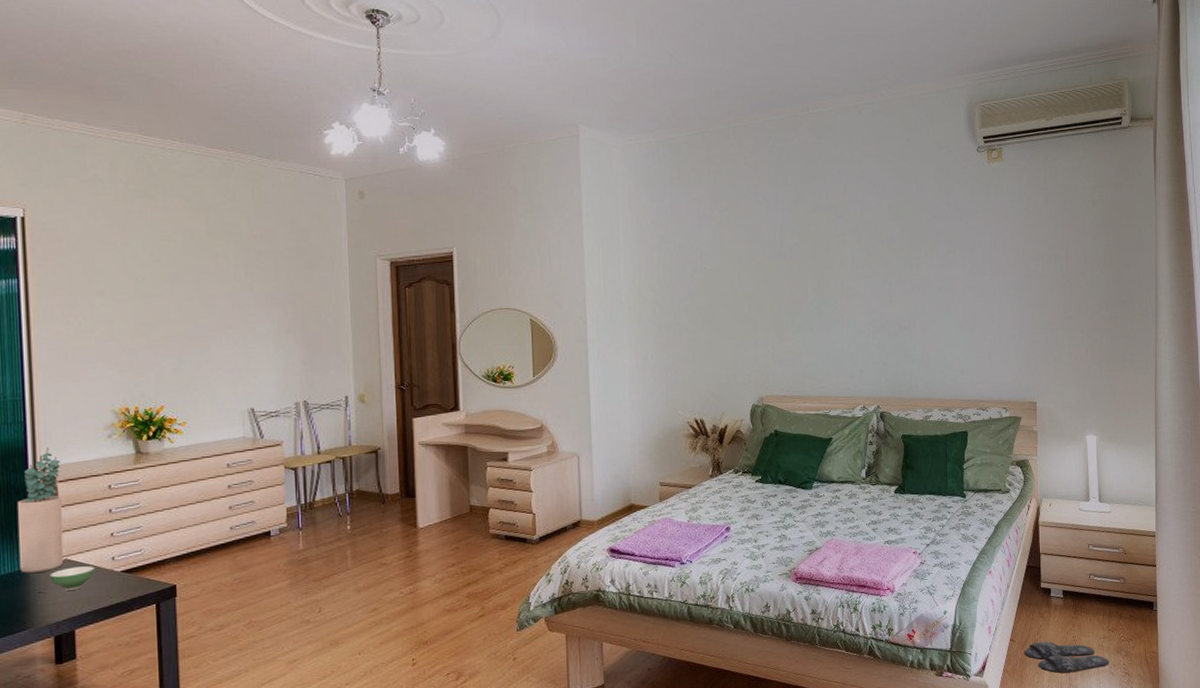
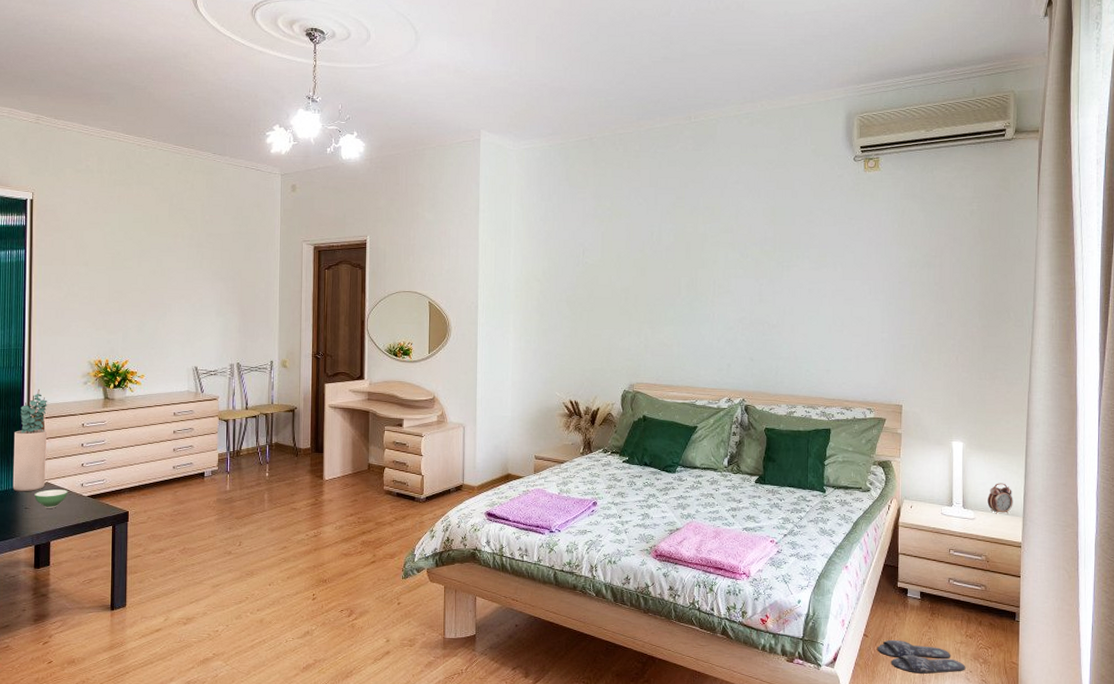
alarm clock: none [1122,474,1146,505] -> present [987,483,1013,514]

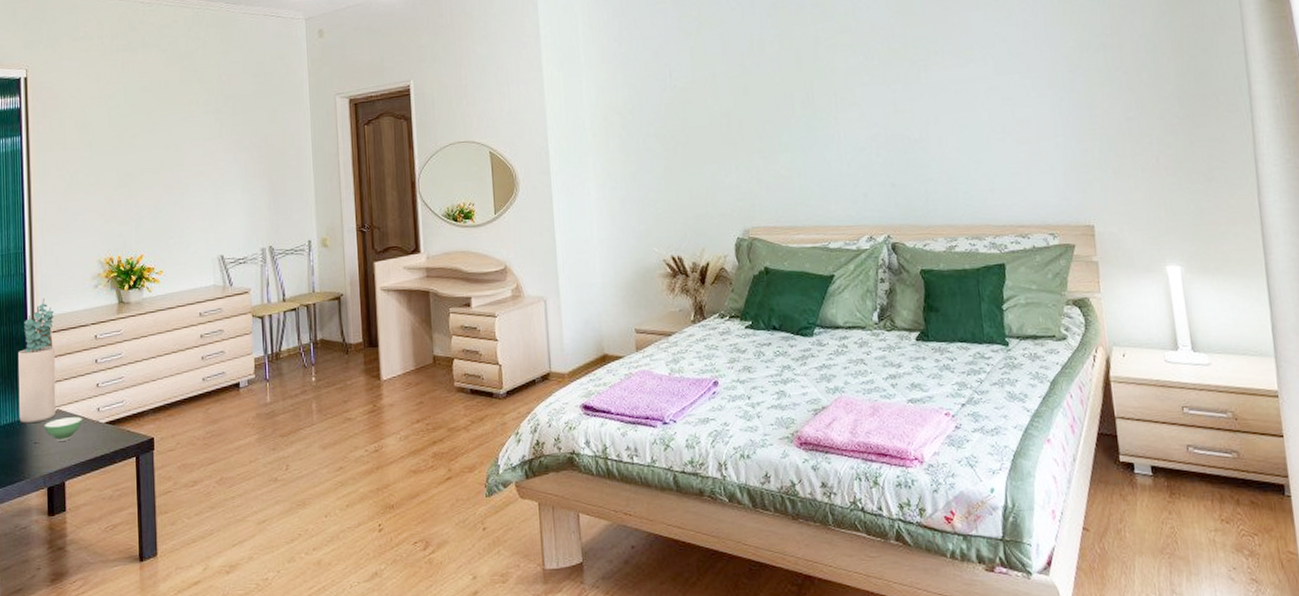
slippers: present [877,639,966,674] -> none [1104,532,1227,576]
alarm clock: present [987,483,1013,514] -> none [1223,314,1259,356]

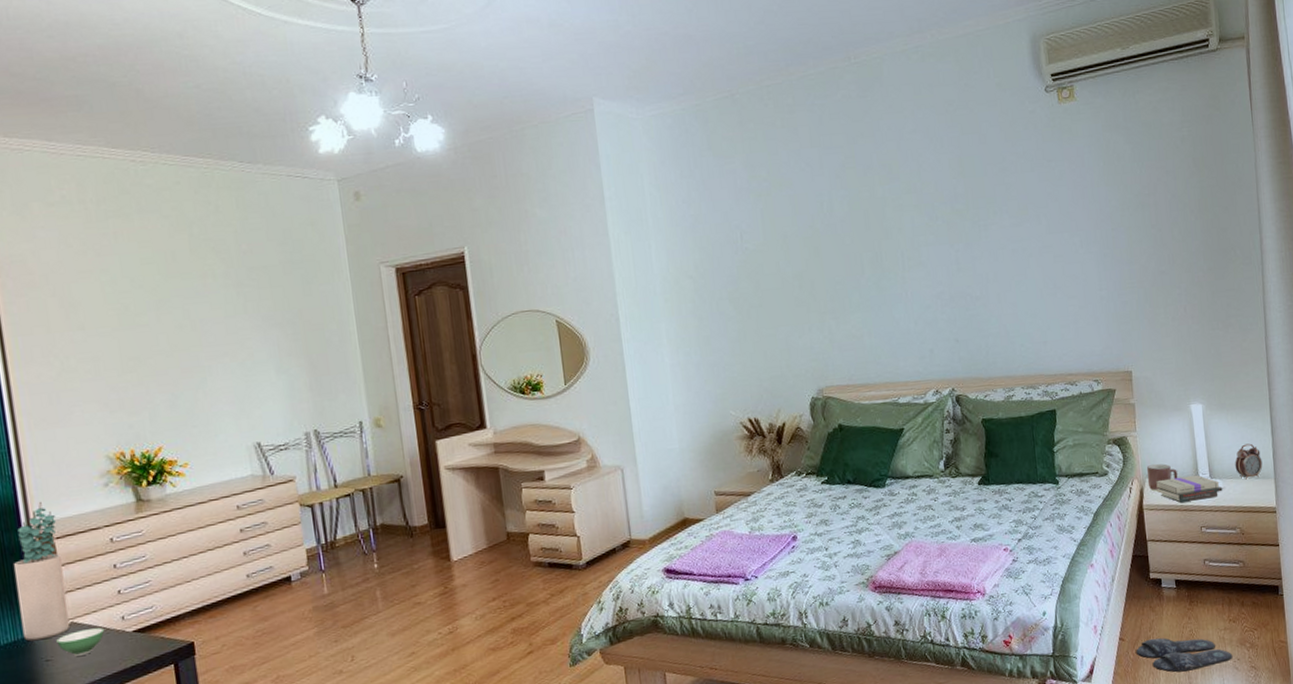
slippers: none [1104,532,1227,576] -> present [1136,638,1233,672]
mug: none [1113,330,1152,362] -> present [1146,463,1178,492]
books: none [1125,346,1209,377] -> present [1156,475,1223,503]
alarm clock: none [1223,314,1259,356] -> present [1235,443,1263,480]

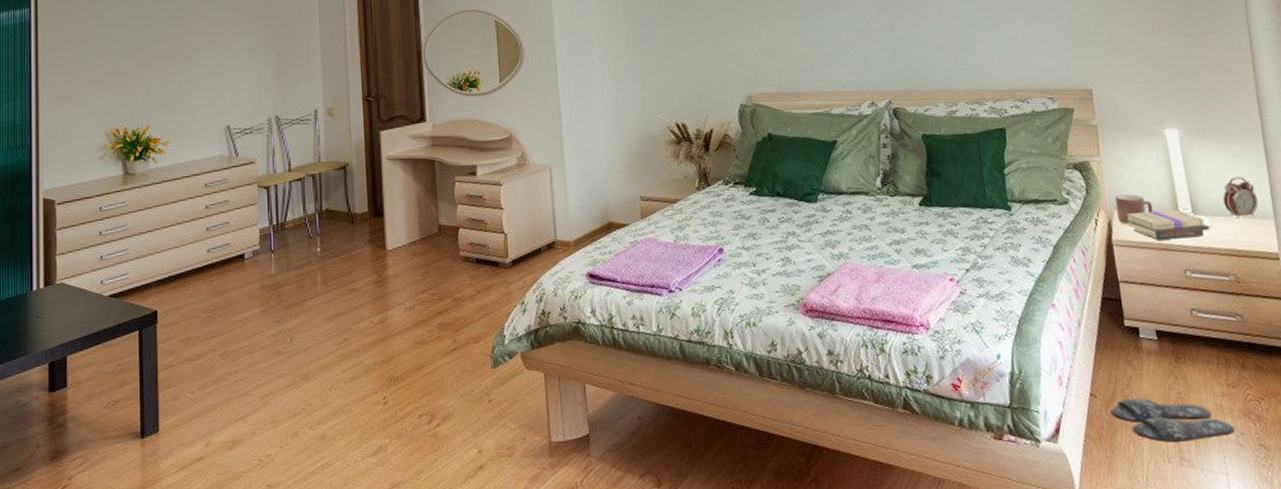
vase: present [14,502,70,642] -> none [21,170,59,298]
bowl: present [56,627,105,657] -> none [47,290,86,316]

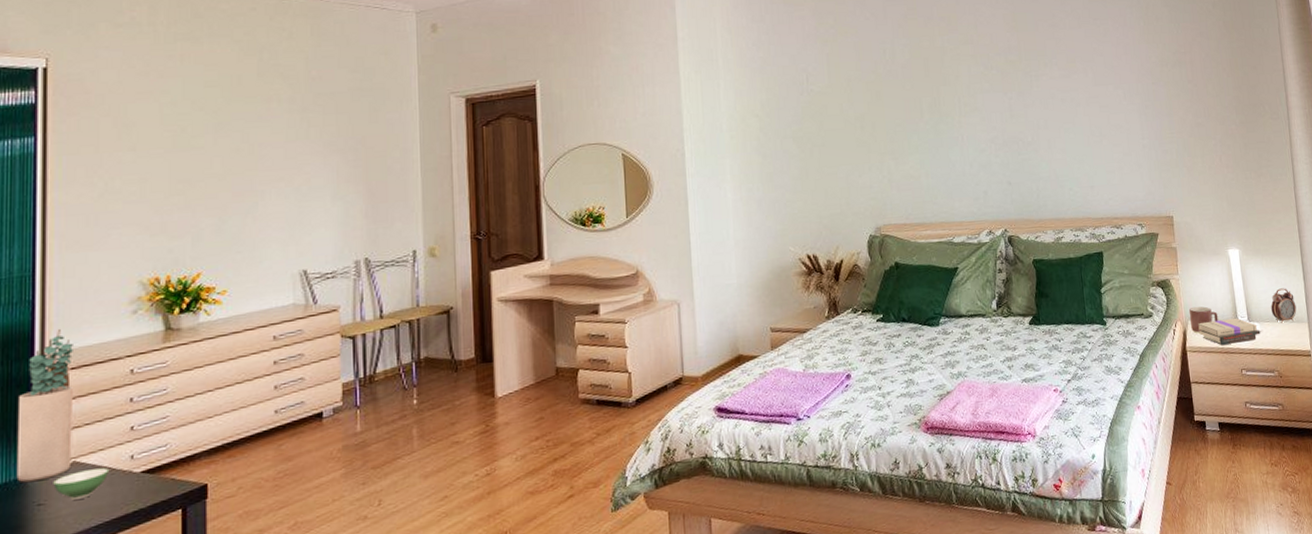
vase: none [21,170,59,298] -> present [16,330,73,483]
bowl: none [47,290,86,316] -> present [53,467,110,501]
slippers: present [1111,397,1235,442] -> none [1183,482,1276,518]

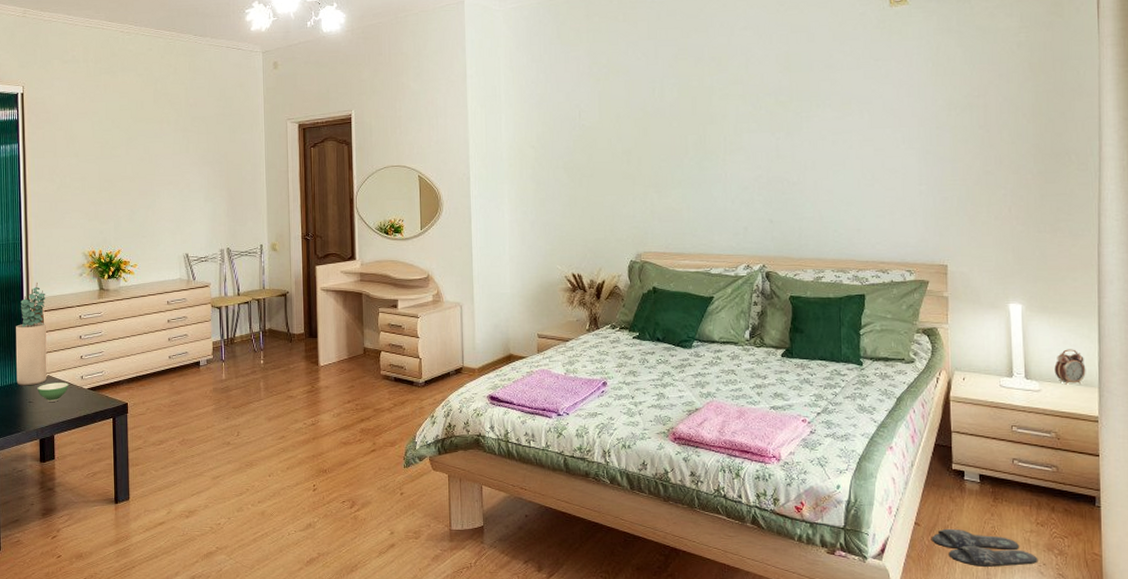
slippers: none [1183,482,1276,518] -> present [932,528,1038,567]
mug: present [1188,306,1218,334] -> none [956,357,990,385]
books: present [1198,318,1261,345] -> none [966,373,1039,399]

